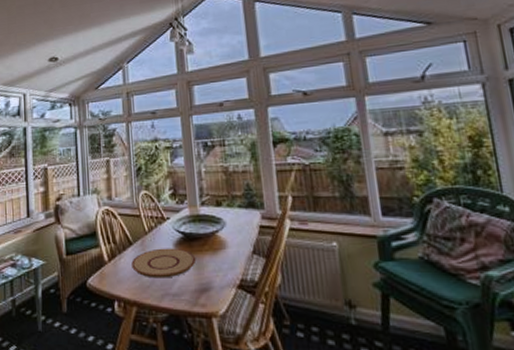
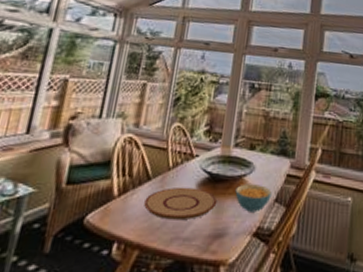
cereal bowl: none [211,239,248,266] -> present [235,184,272,212]

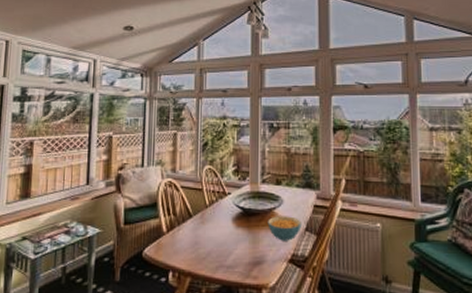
plate: present [144,187,217,221] -> none [190,221,253,251]

